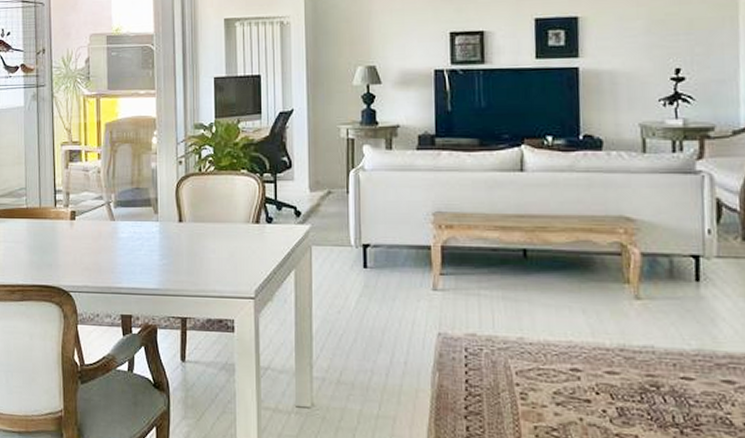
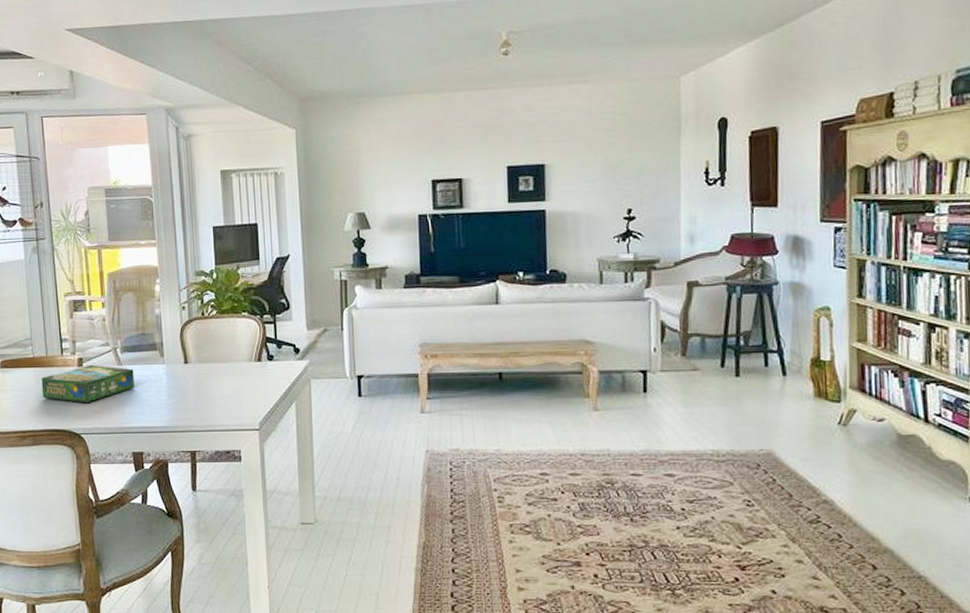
board game: none [33,218,126,259] -> present [41,364,135,403]

